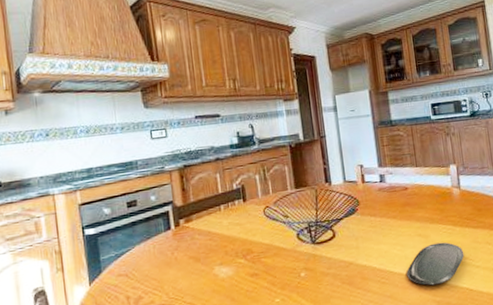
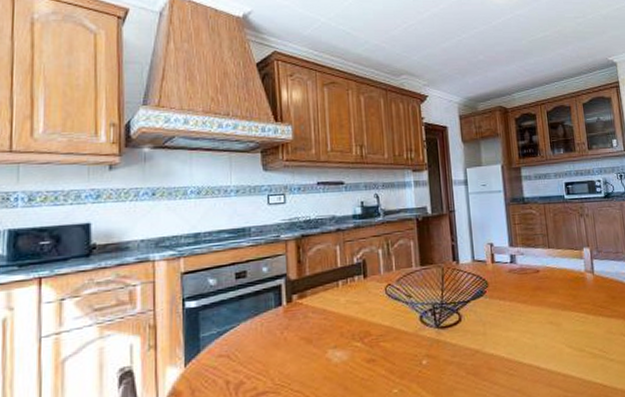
oval tray: present [406,242,464,286] -> none [536,331,598,380]

